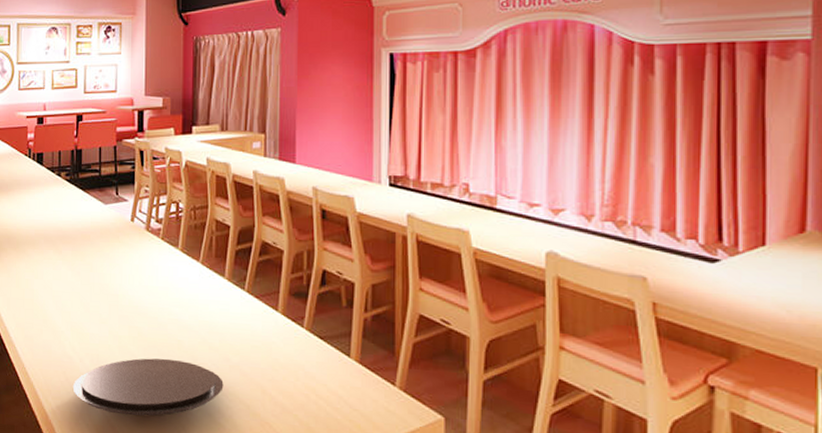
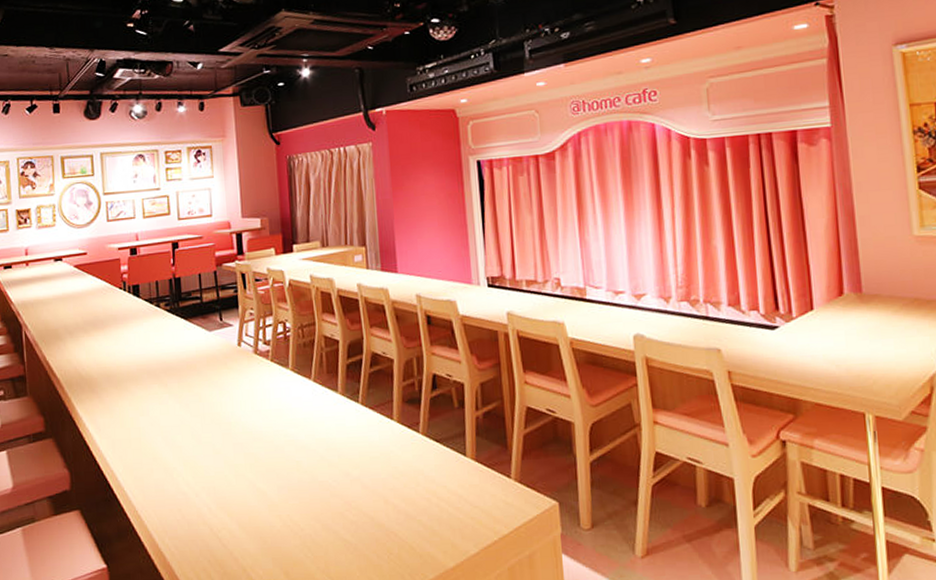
plate: present [72,358,224,416] -> none [190,481,346,546]

